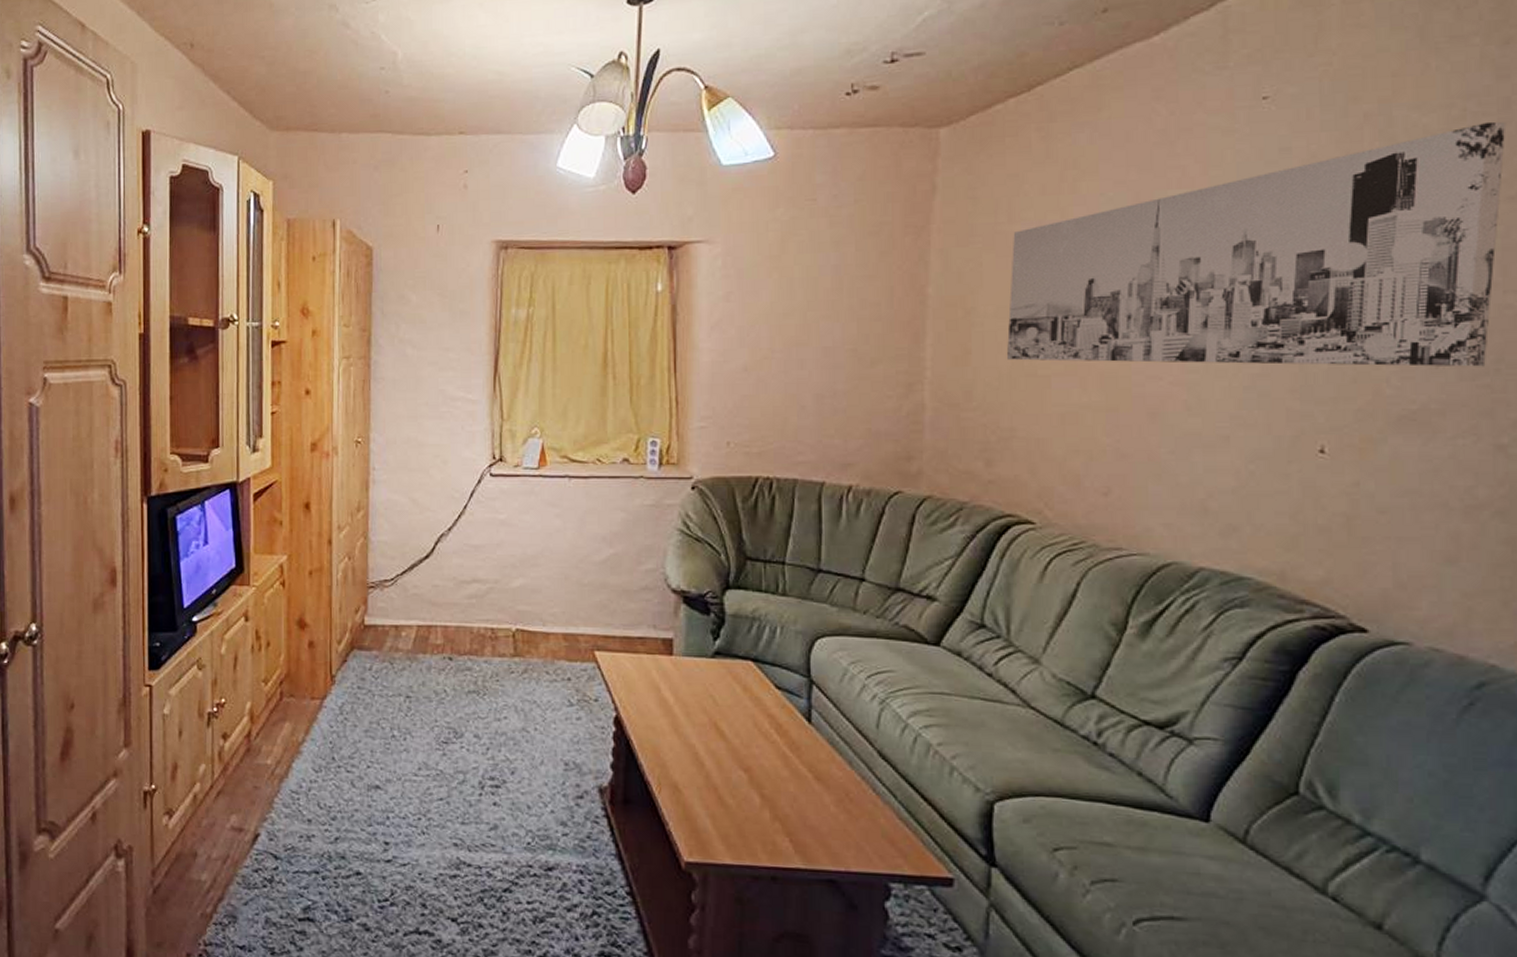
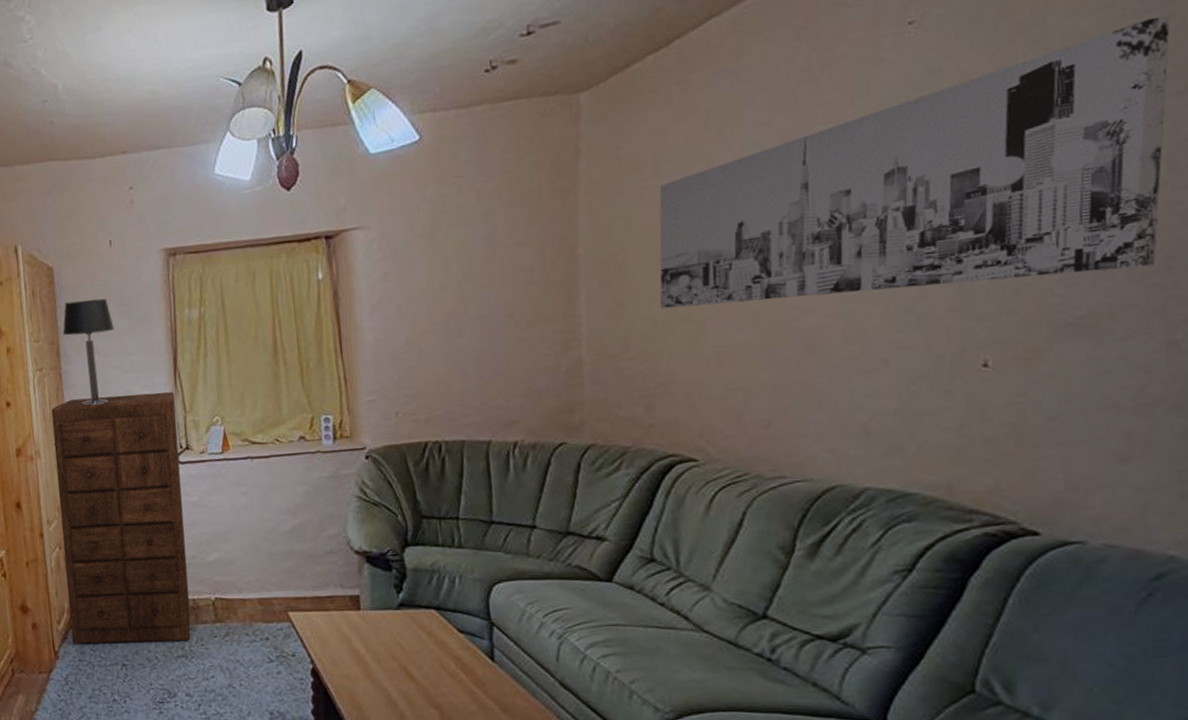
dresser: none [352,394,493,675] -> present [51,392,191,644]
table lamp: none [376,286,434,402] -> present [62,298,115,406]

